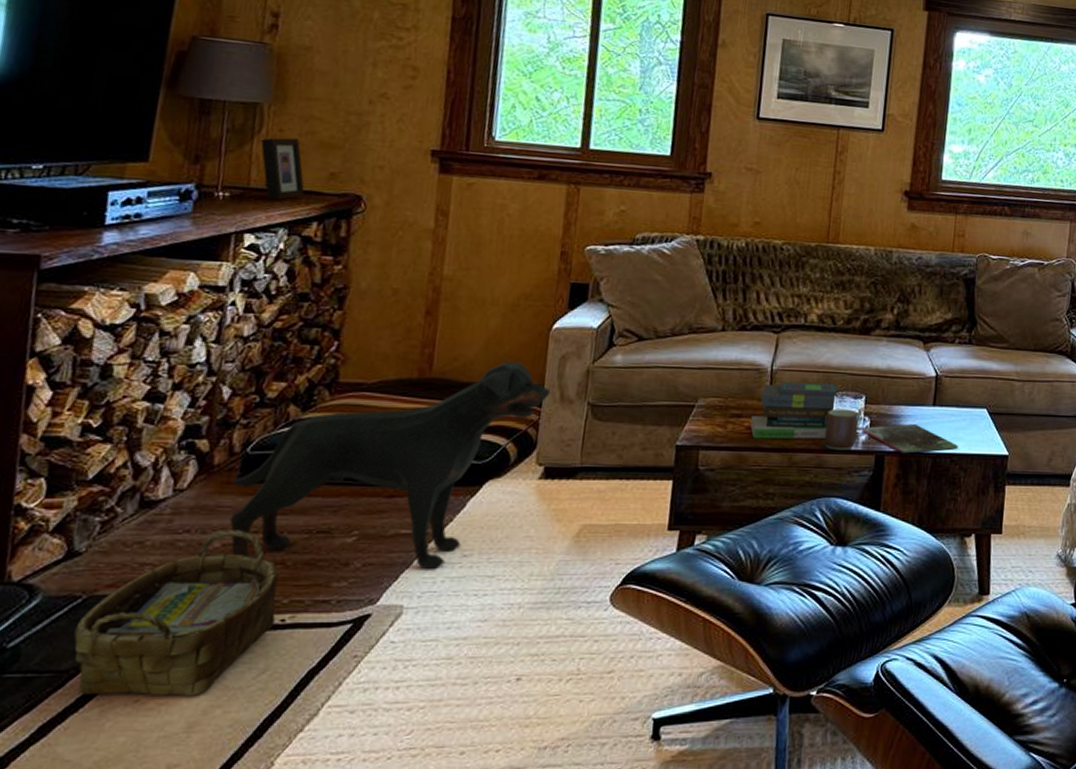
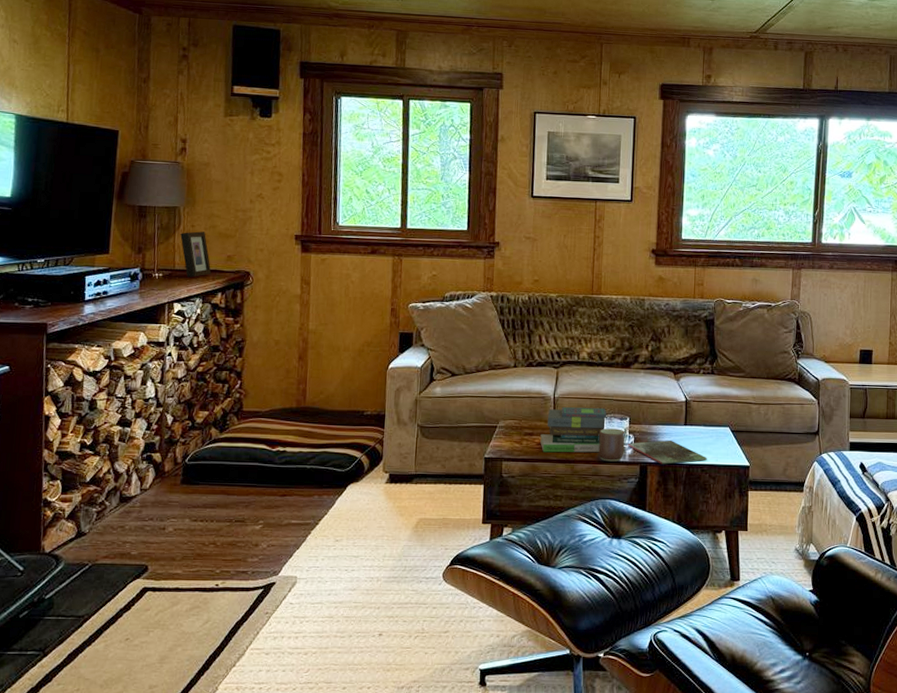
woven basket: present [73,530,279,697] -> none [85,519,212,638]
dog: present [229,361,550,569] -> none [177,394,390,550]

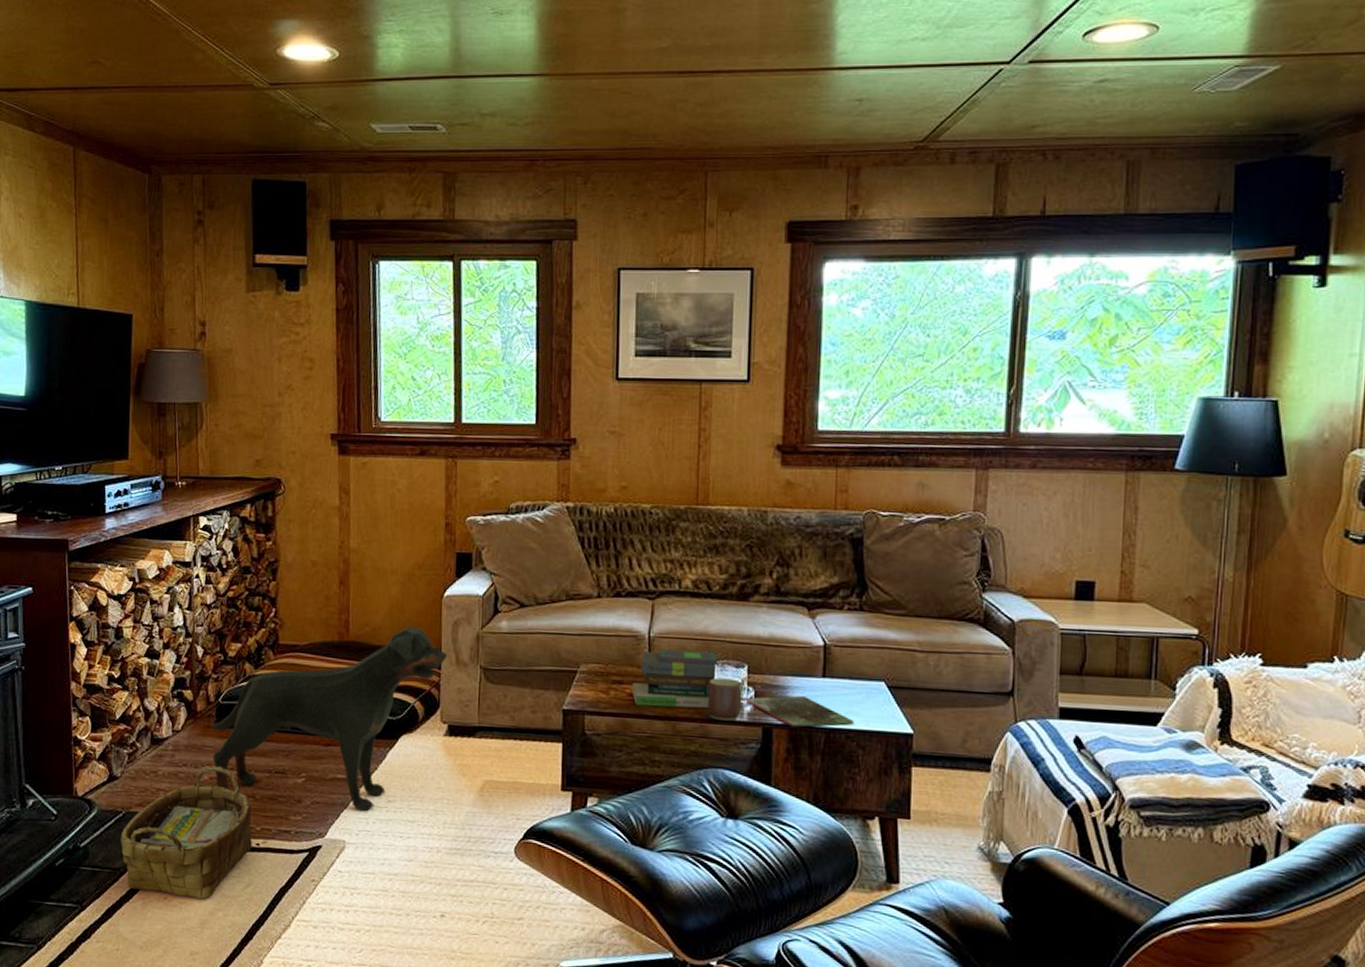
woven basket: none [85,519,212,638] -> present [120,766,252,900]
dog: none [177,394,390,550] -> present [211,627,447,811]
picture frame: present [180,231,212,278] -> none [203,431,239,487]

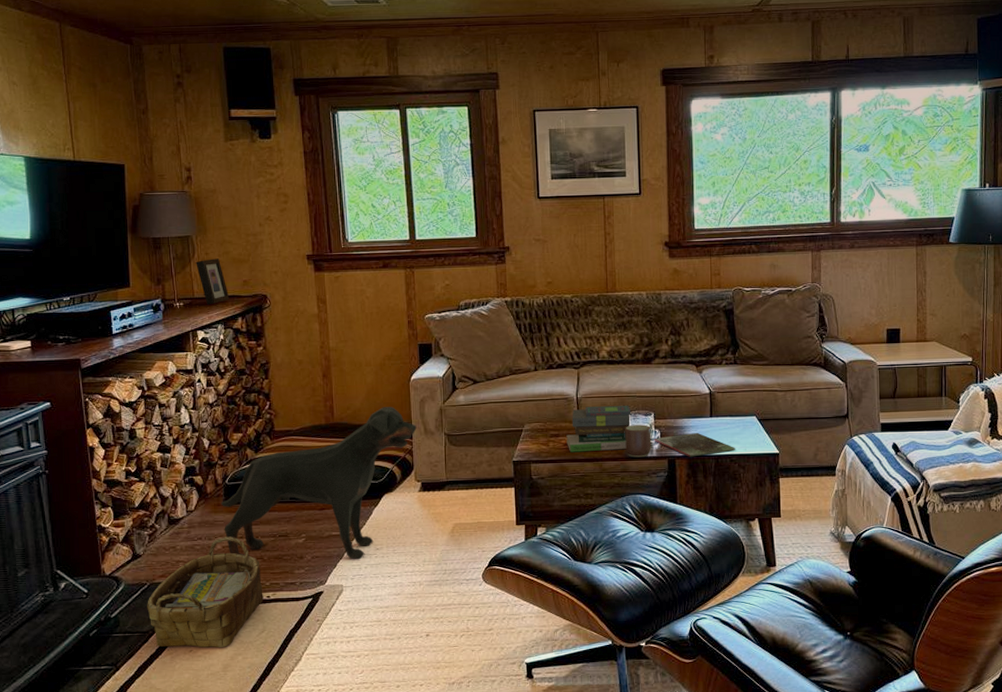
picture frame: none [203,431,239,487] -> present [196,258,230,305]

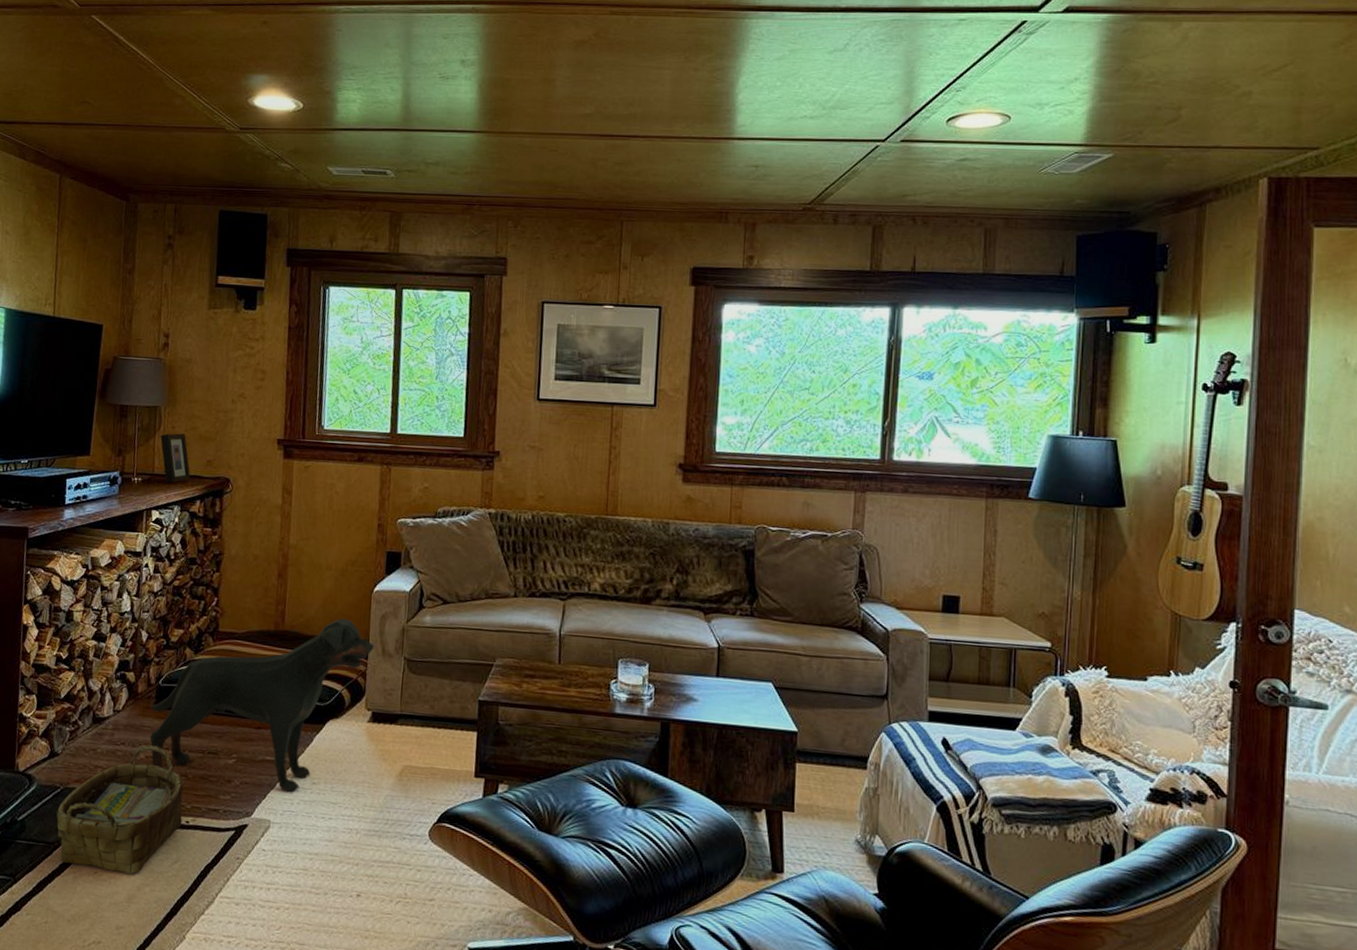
books: present [566,405,631,453] -> none [543,646,622,703]
mug: present [624,425,652,458] -> none [611,674,644,716]
magazine: present [654,432,736,457] -> none [646,693,745,723]

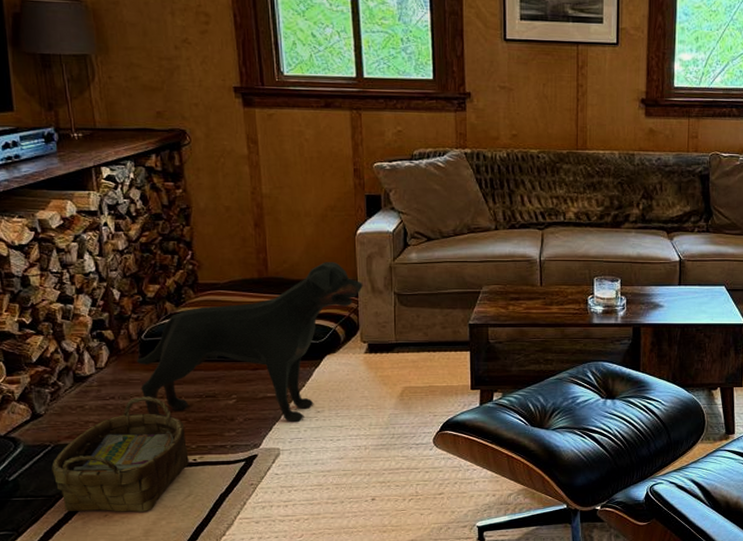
picture frame: present [160,433,191,484] -> none [96,83,141,138]

